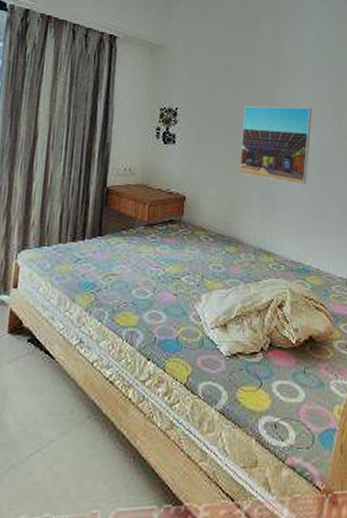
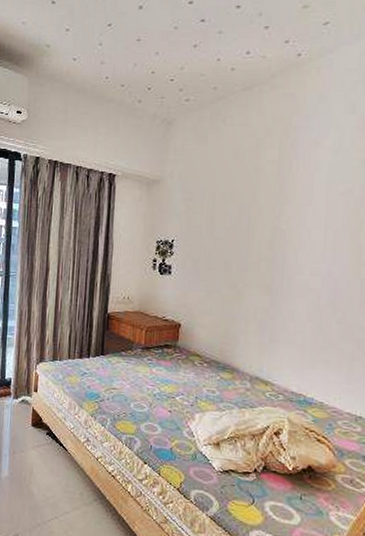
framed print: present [239,106,312,185] -> none [237,234,324,317]

